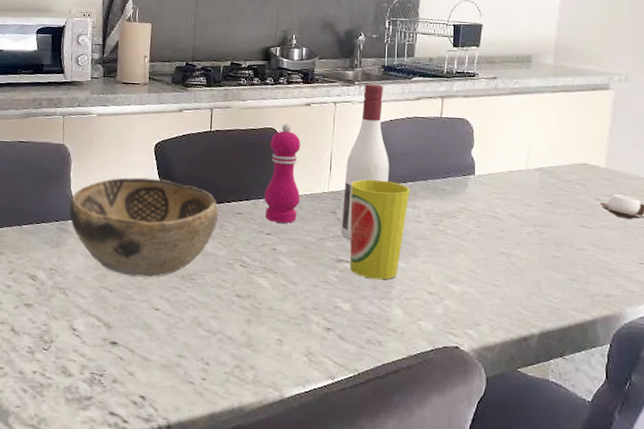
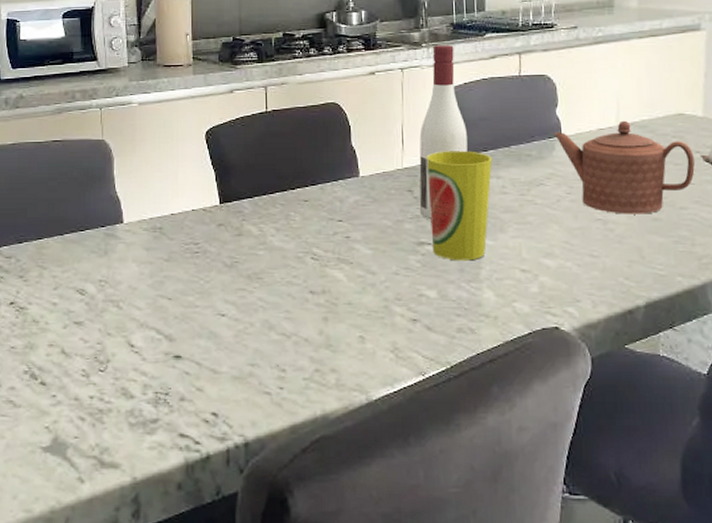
decorative bowl: present [69,177,219,278] -> none [115,169,283,281]
pepper mill: present [264,124,301,223] -> none [332,97,372,207]
teapot: none [469,165,594,252] -> present [555,120,695,214]

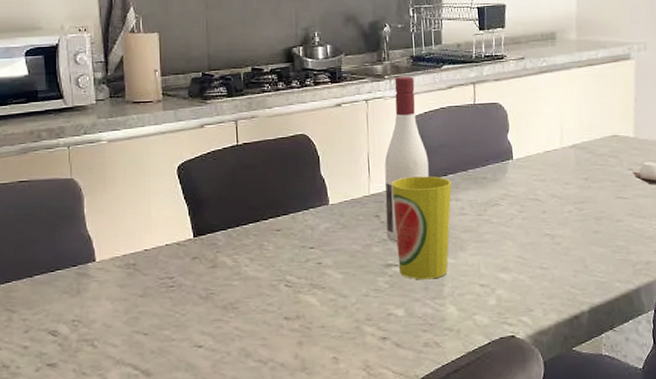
teapot: present [555,120,695,214] -> none [507,142,628,229]

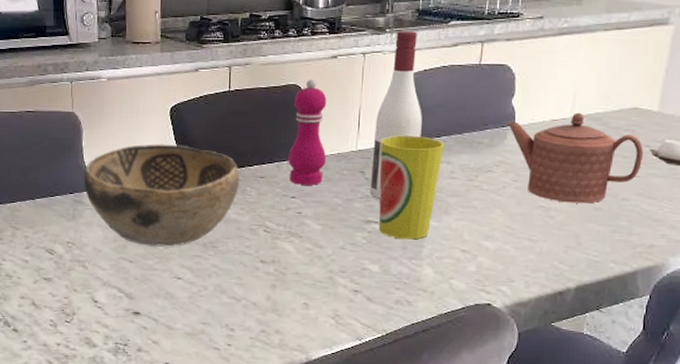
decorative bowl: none [87,203,256,315] -> present [83,144,240,247]
pepper mill: none [303,128,341,235] -> present [288,79,327,185]
teapot: none [507,142,628,229] -> present [508,112,643,204]

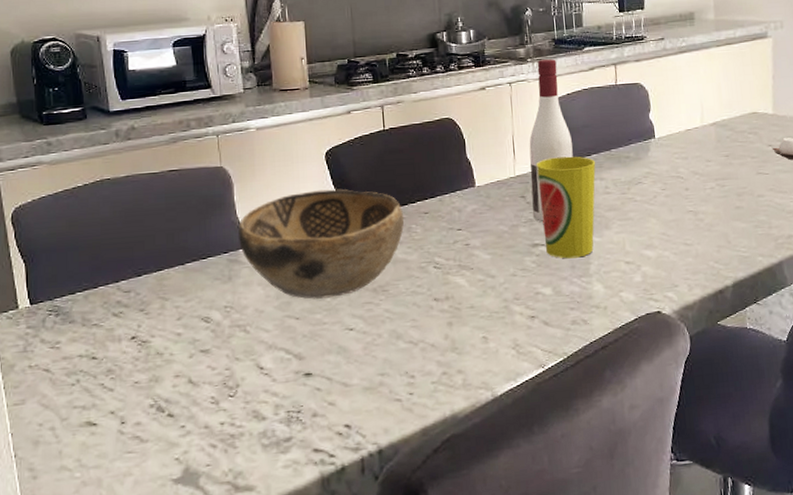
pepper mill: present [288,79,327,185] -> none [448,111,488,216]
teapot: present [508,112,643,204] -> none [649,120,769,205]

